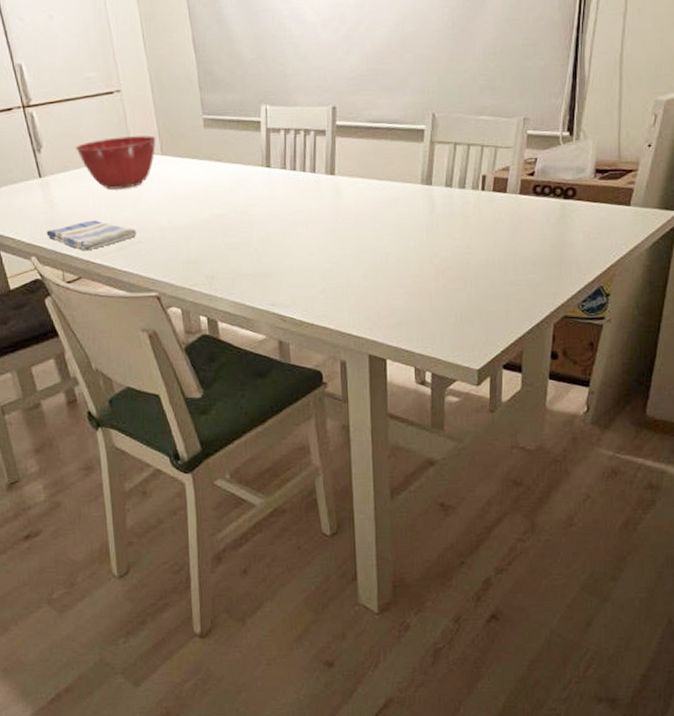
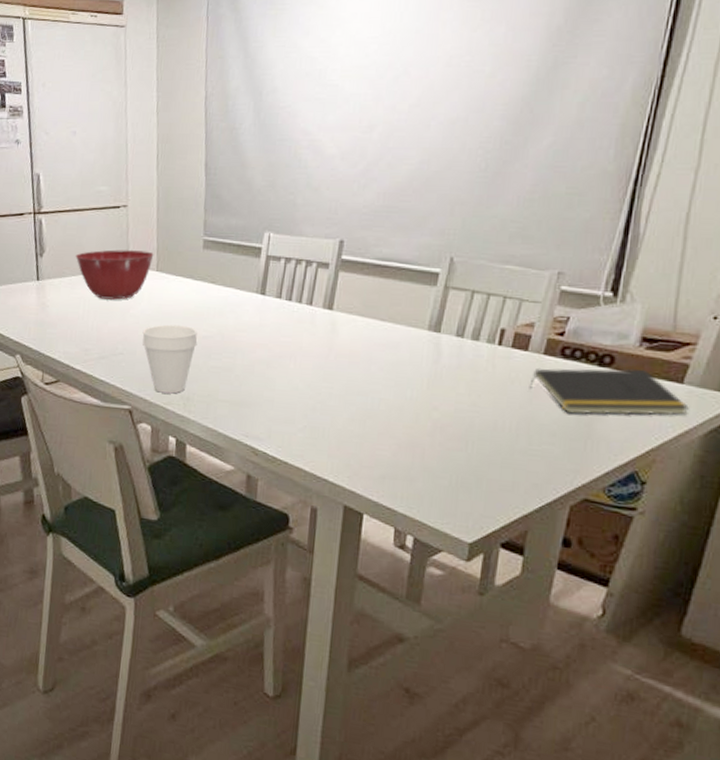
dish towel: present [46,220,137,251] -> none [34,326,120,356]
cup: none [157,206,213,276] -> present [142,324,198,394]
notepad: none [511,197,636,244] -> present [529,368,689,416]

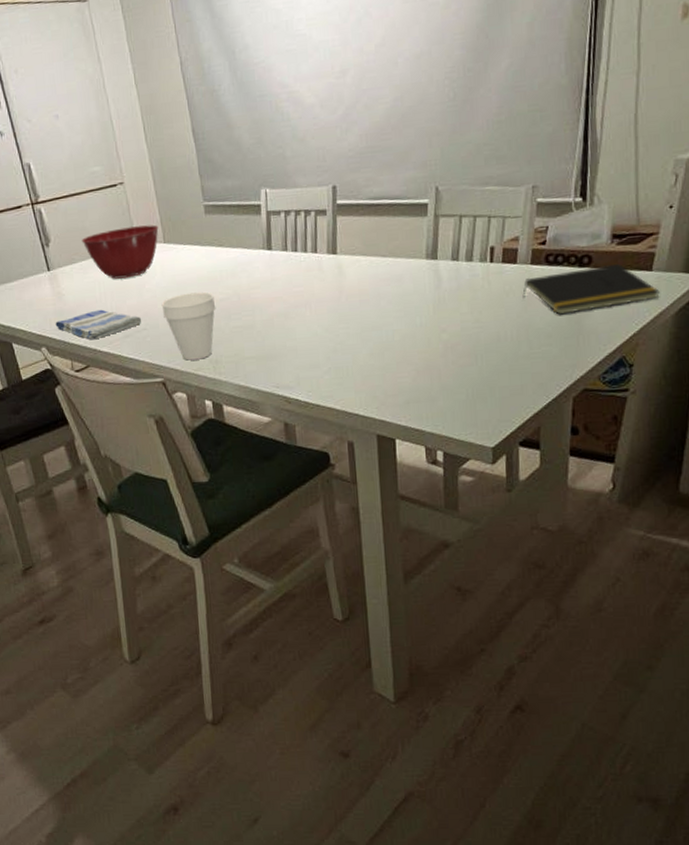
dish towel: none [34,326,120,356] -> present [55,309,142,340]

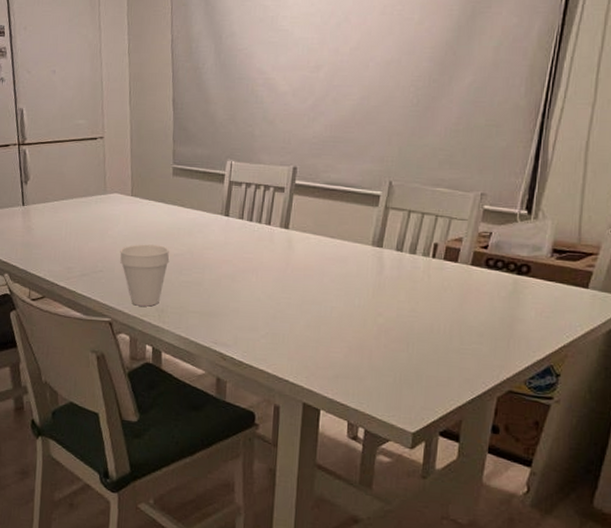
dish towel: present [55,309,142,340] -> none [21,247,100,274]
mixing bowl: present [81,225,159,279] -> none [57,177,129,223]
notepad: present [522,263,660,315] -> none [459,276,593,317]

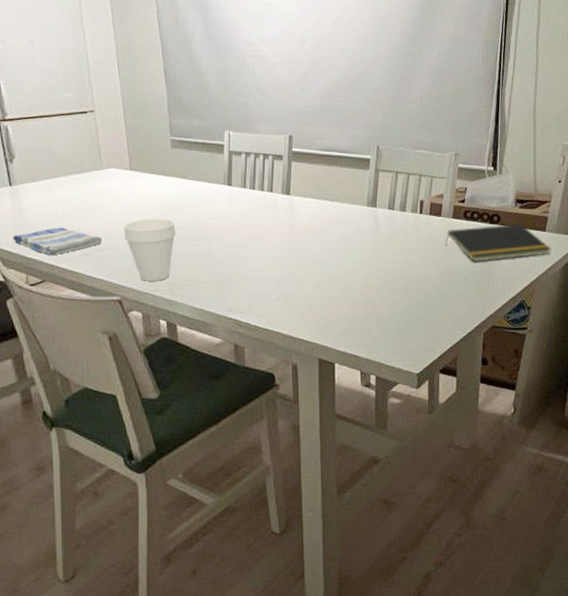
dish towel: none [21,247,100,274] -> present [13,227,103,256]
notepad: none [459,276,593,317] -> present [445,223,551,262]

